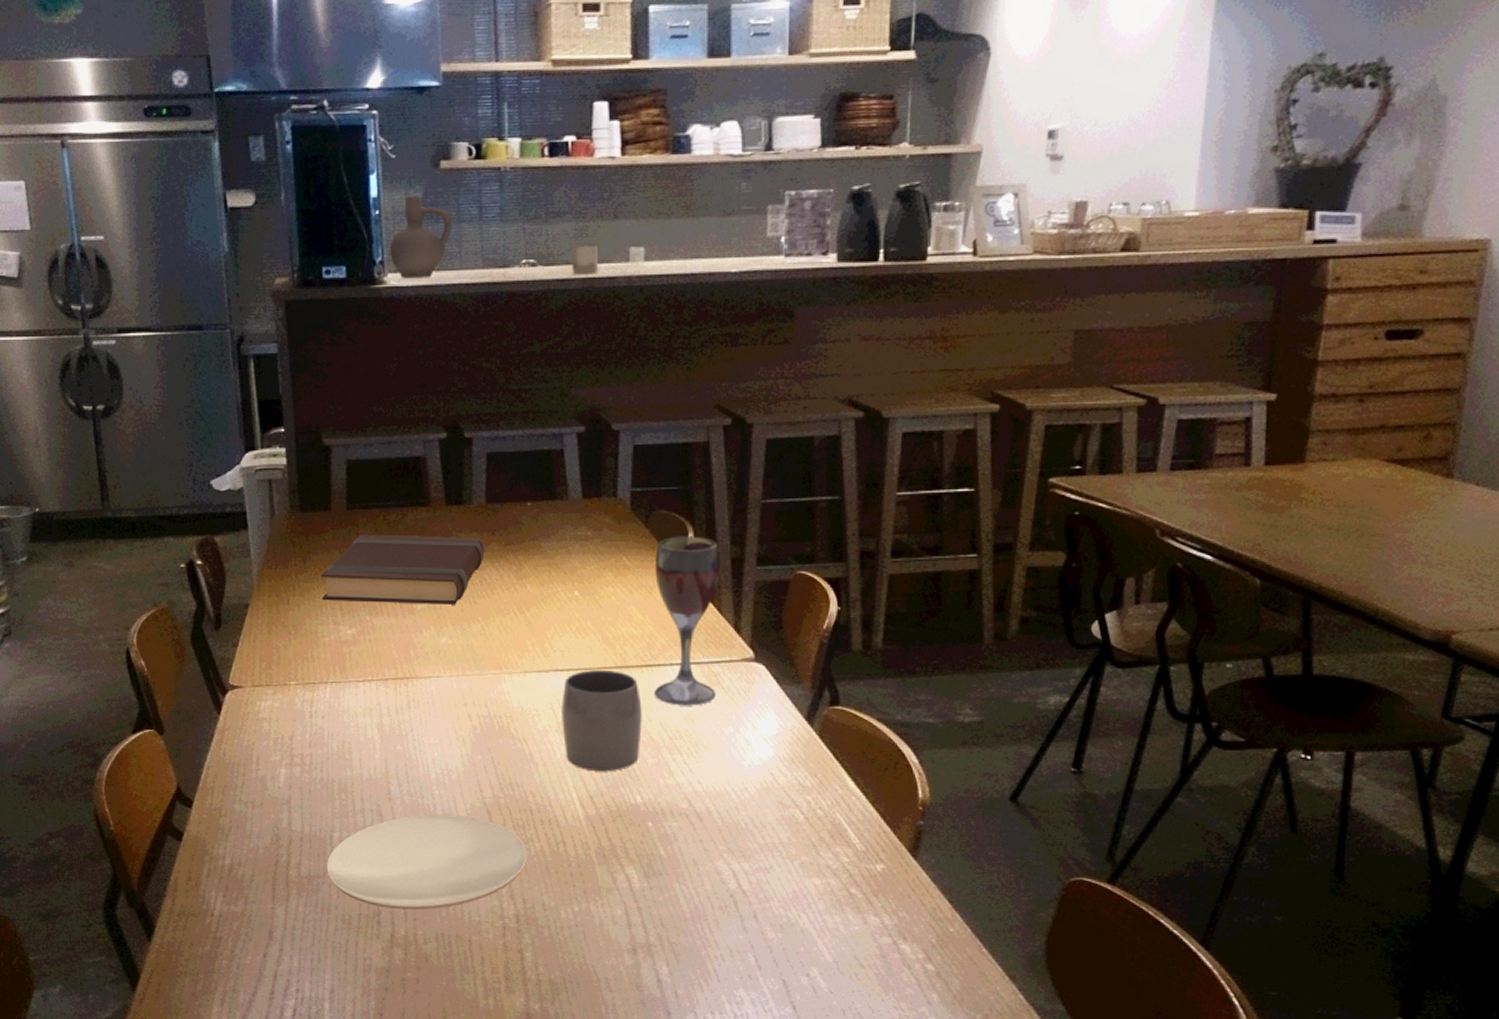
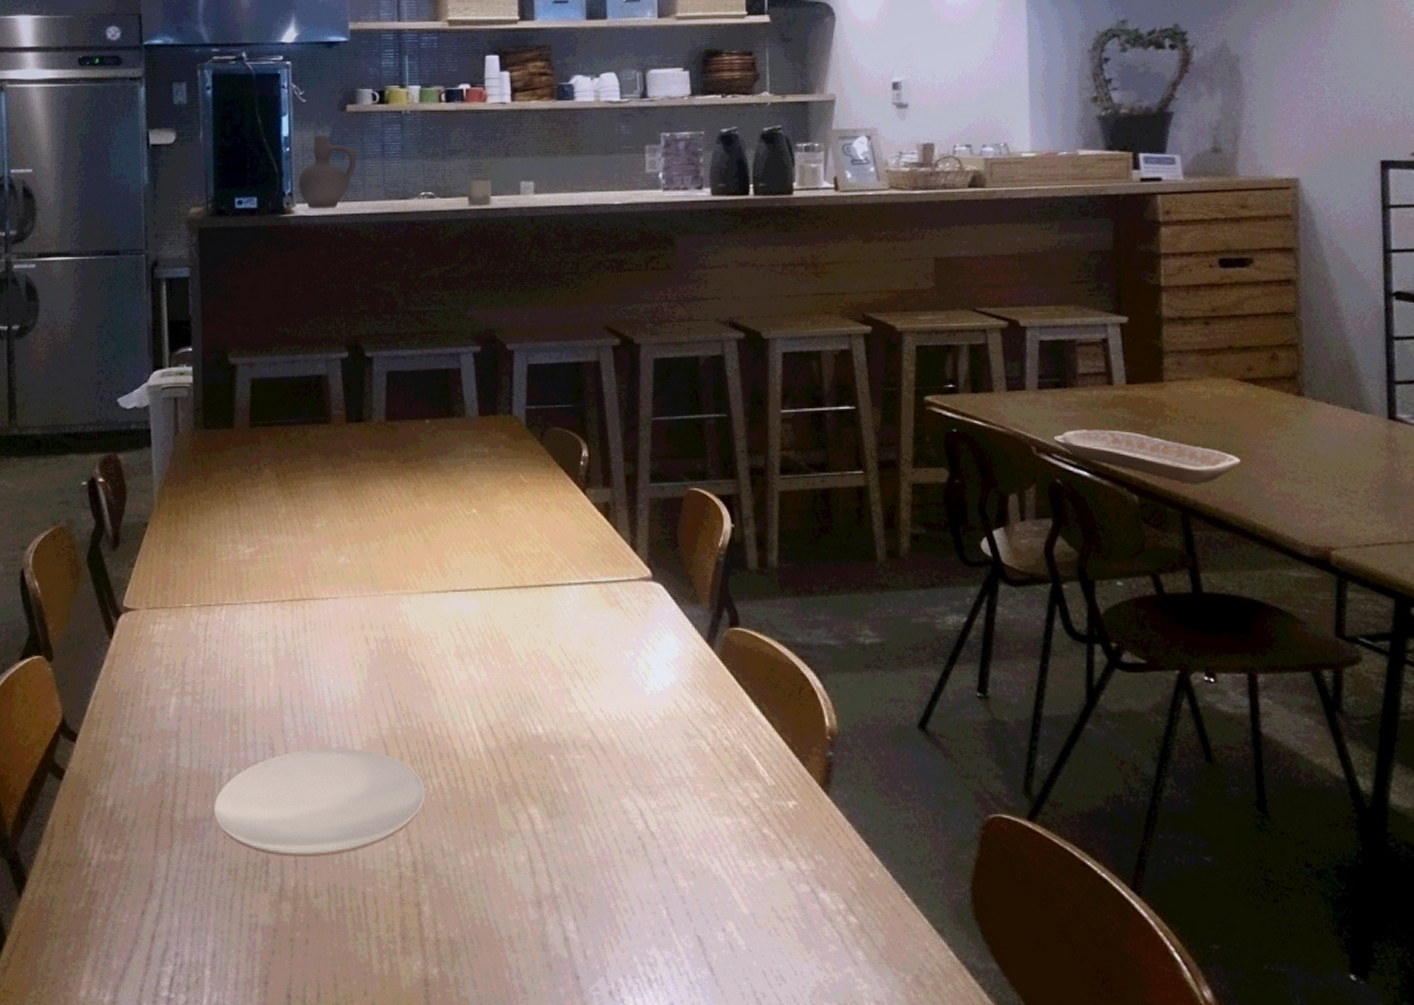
book: present [321,534,485,605] -> none [222,452,384,523]
mug: present [562,670,642,771] -> none [460,590,542,698]
cup: present [655,536,721,706] -> none [551,453,616,628]
tray: none [1179,512,1375,568] -> present [1053,429,1242,484]

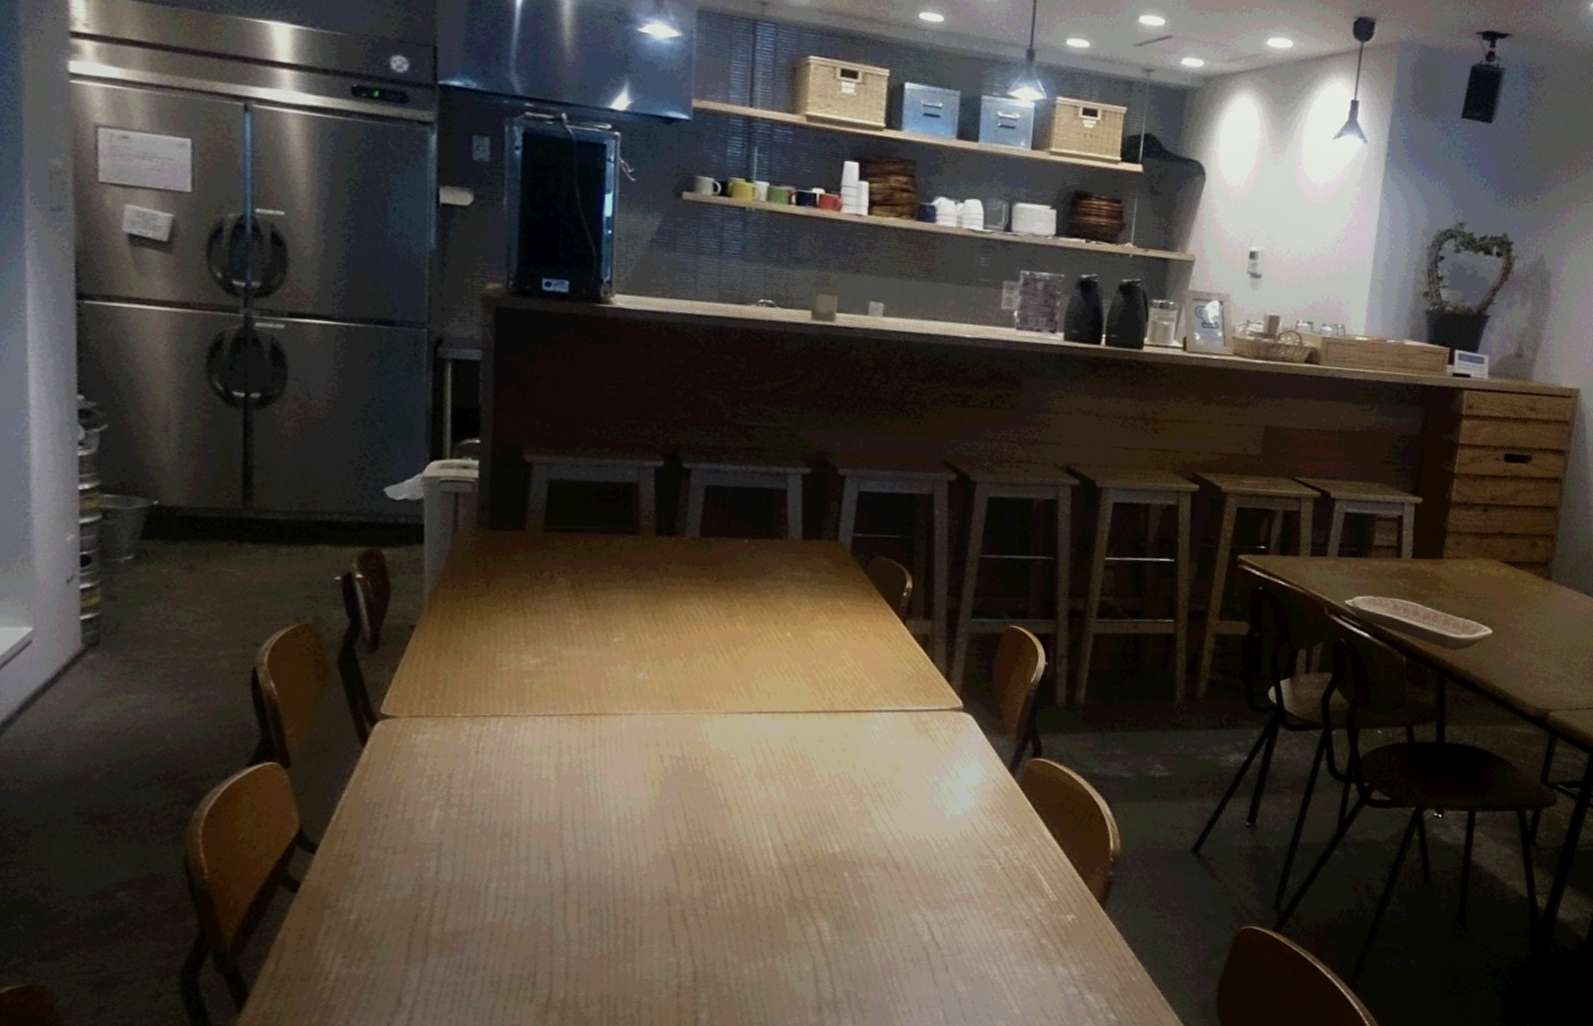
plate: present [213,747,425,858] -> none [476,862,713,969]
jug: present [298,134,357,209] -> none [619,220,691,305]

